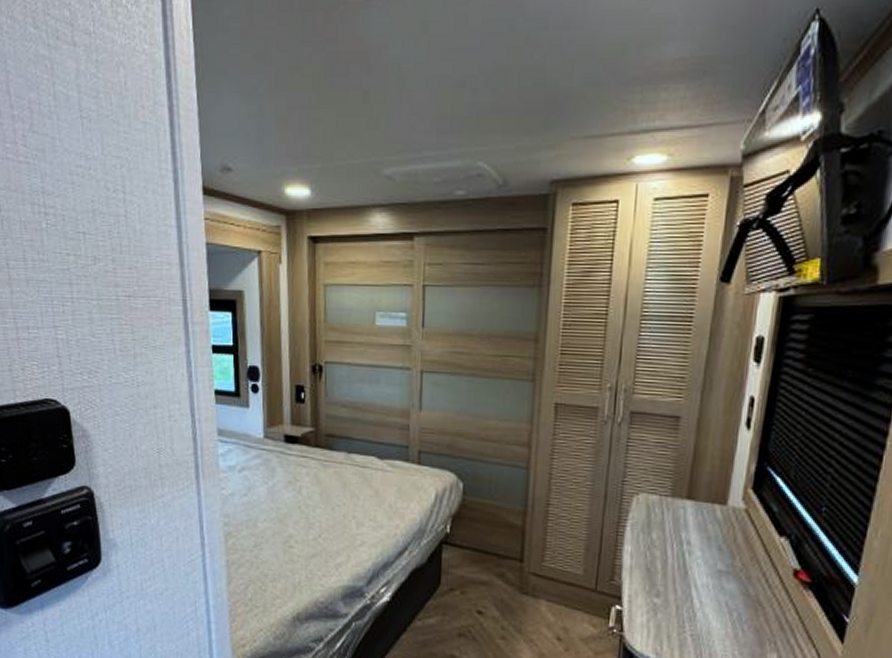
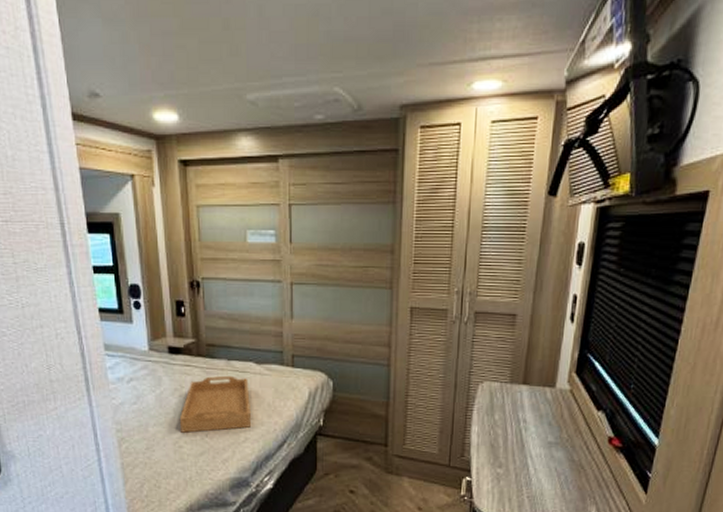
serving tray: none [291,470,370,532] -> present [179,375,252,433]

